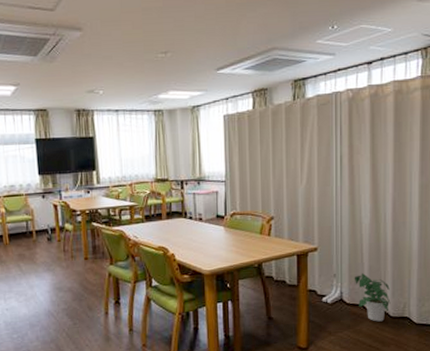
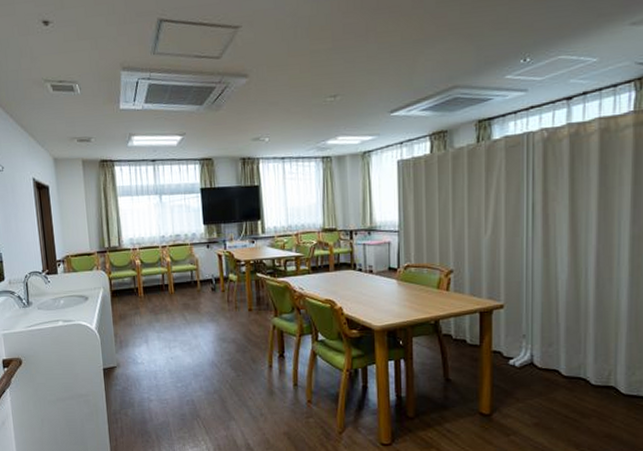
potted plant: present [354,273,391,322] -> none [547,335,592,390]

